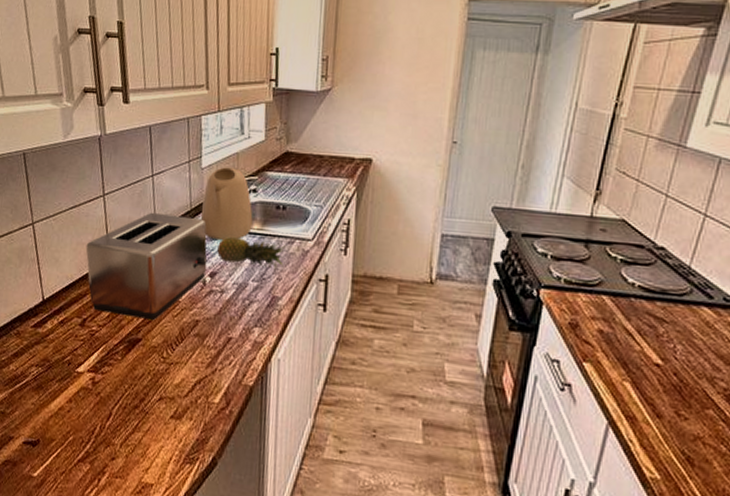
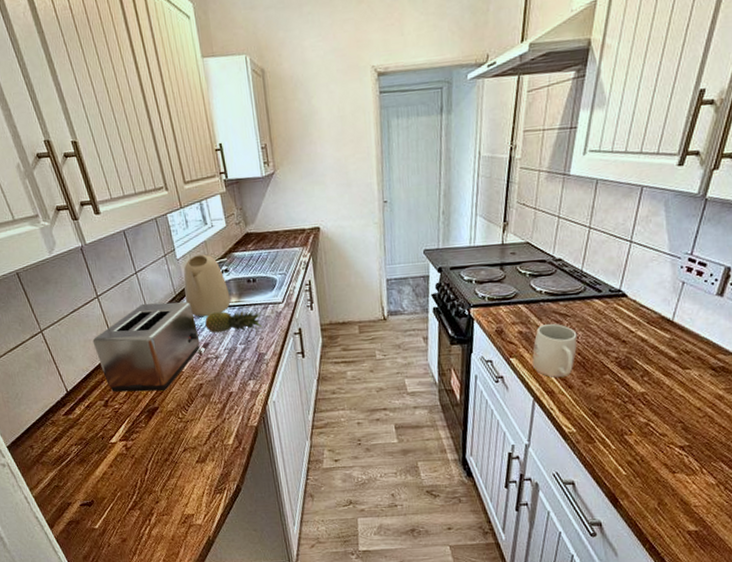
mug: none [612,326,675,401] -> present [532,323,578,377]

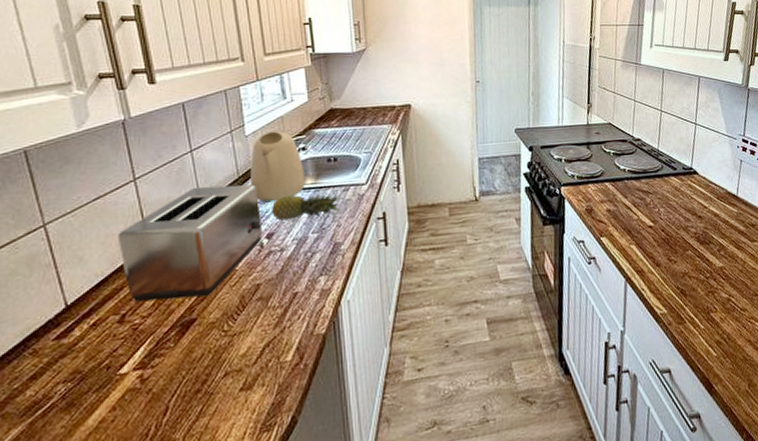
mug: present [532,323,578,377] -> none [621,201,661,256]

